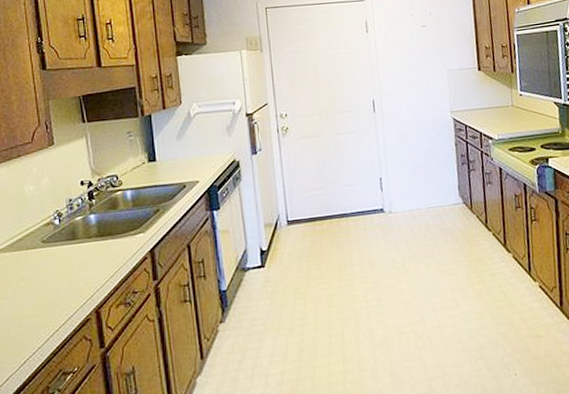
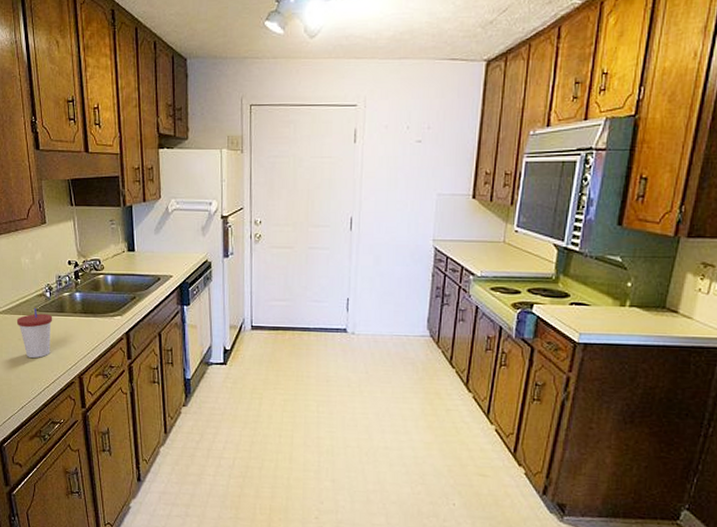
cup: none [18,240,63,299] -> present [16,308,53,358]

